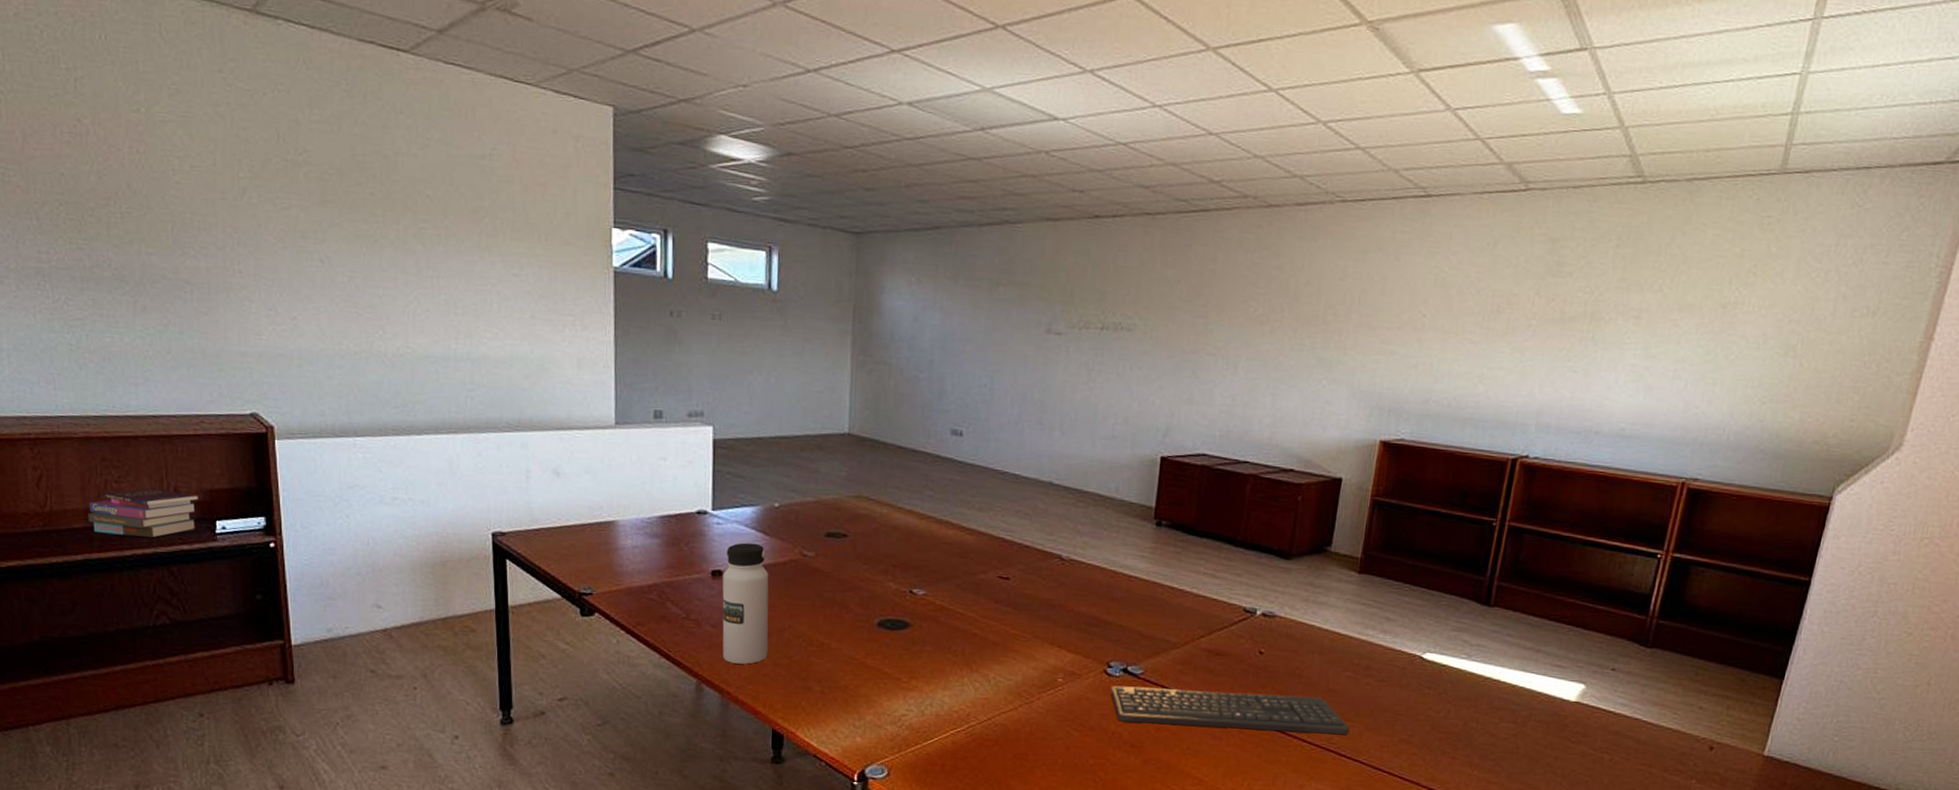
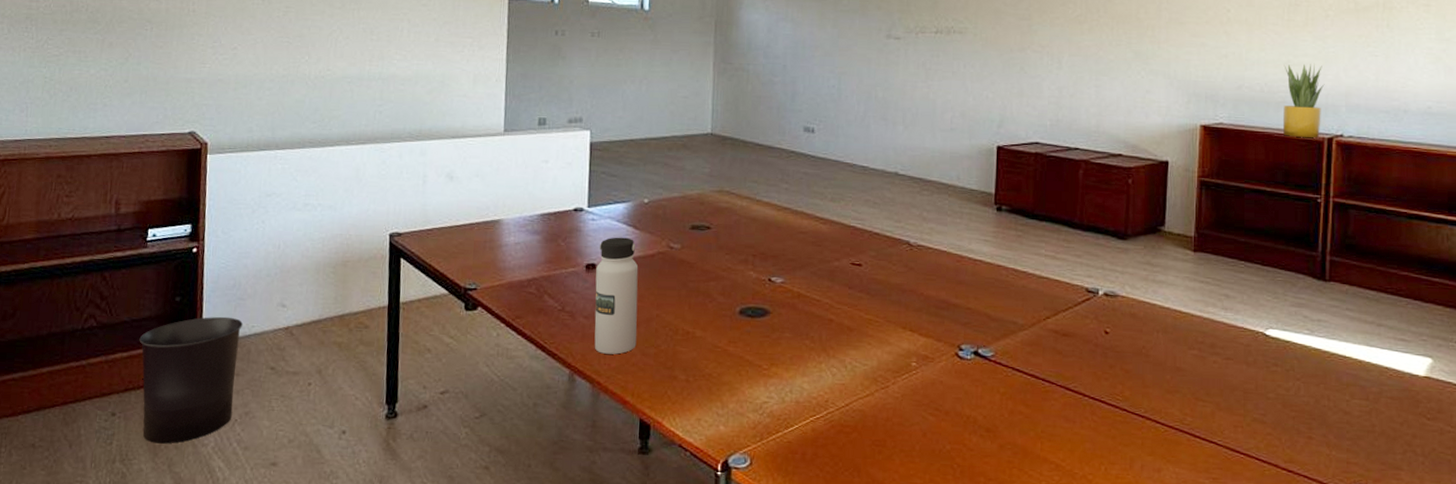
books: present [88,488,198,538] -> none [38,201,136,247]
waste bin: none [220,616,335,746] -> present [139,316,243,444]
computer keyboard: present [1110,685,1350,735] -> none [963,368,1201,416]
planter: none [1466,377,1517,459] -> present [1282,63,1325,139]

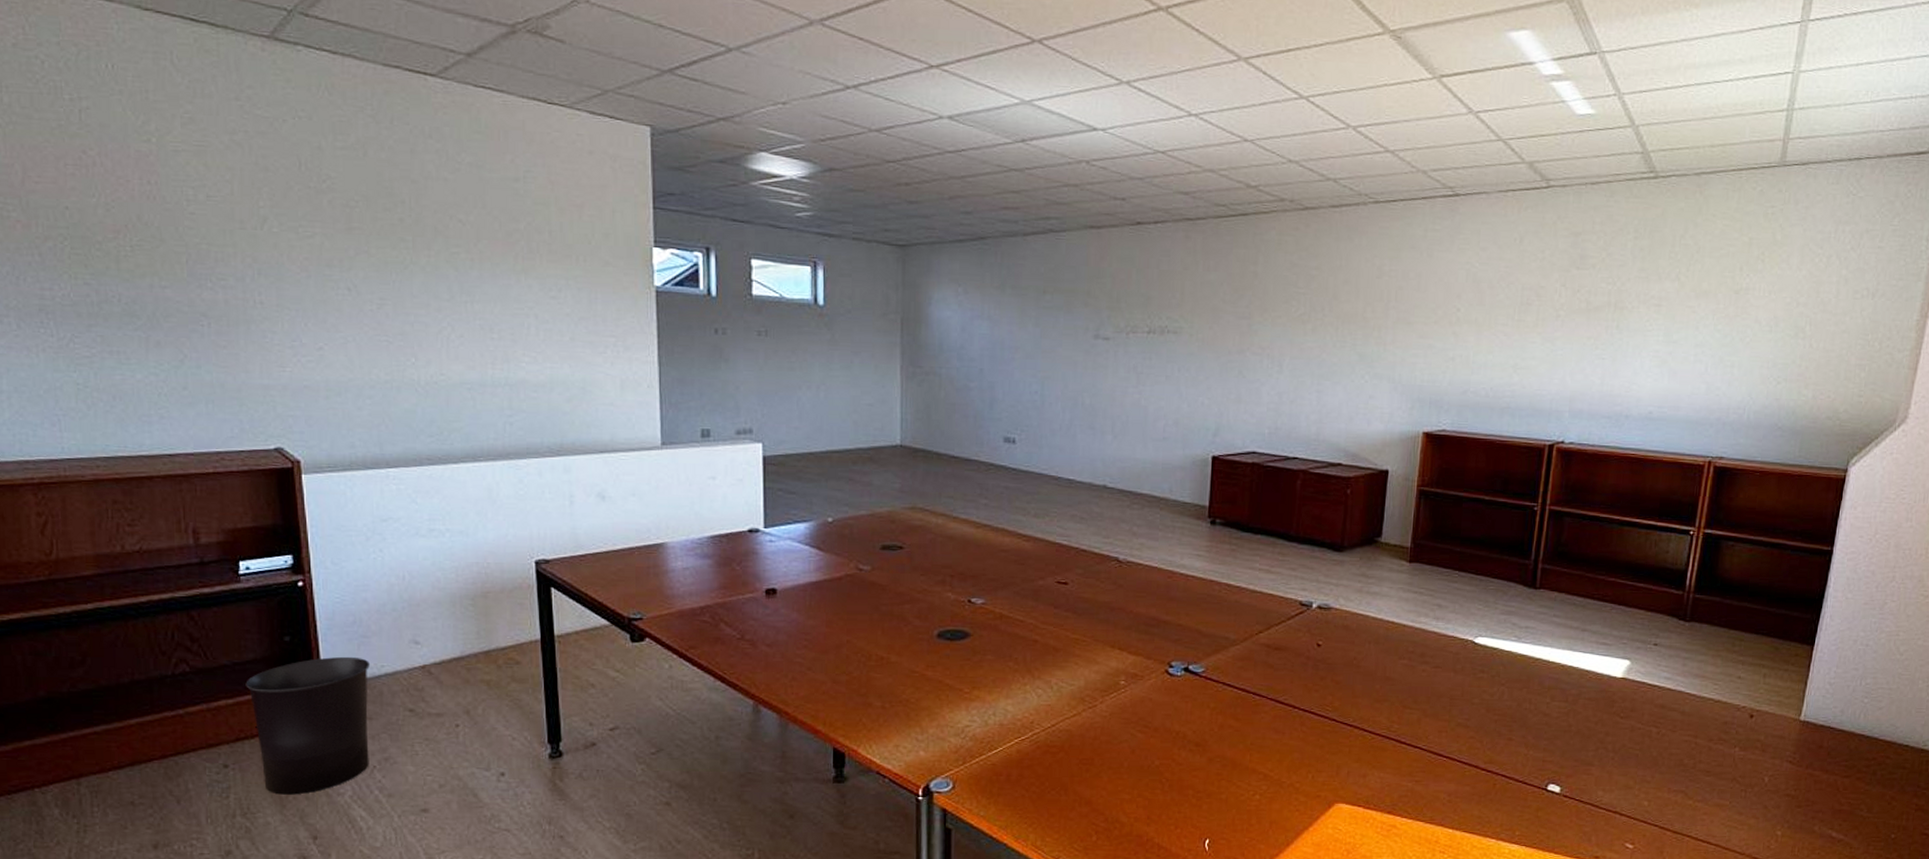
water bottle: present [594,237,639,355] -> none [777,559,827,683]
planter: present [1282,63,1325,139] -> none [1505,366,1550,445]

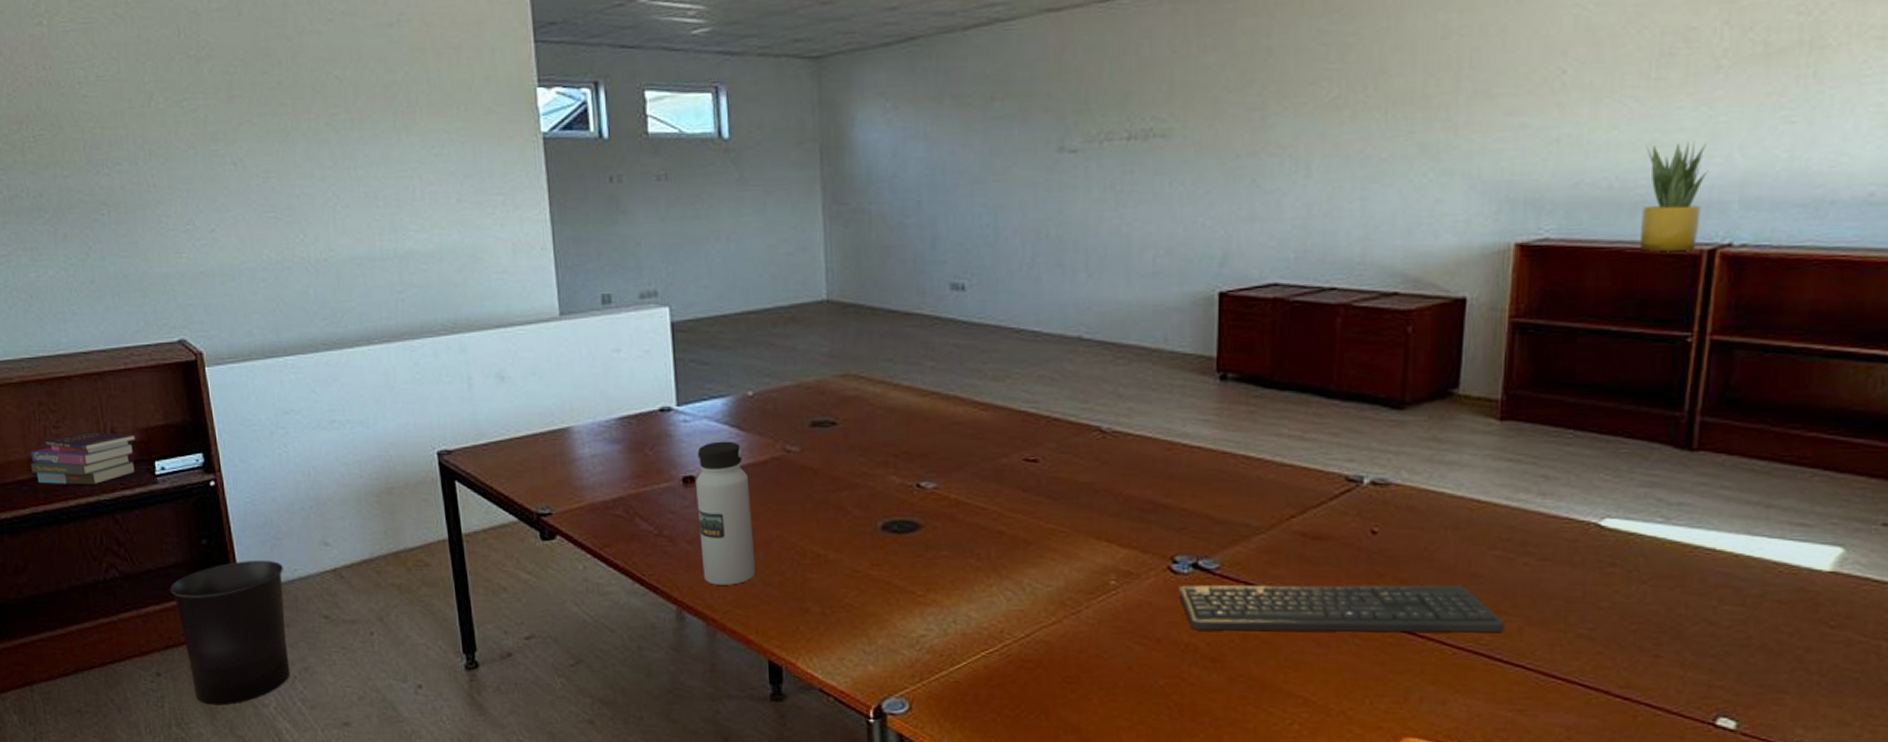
books: none [98,530,219,583] -> present [30,431,136,486]
water bottle: none [777,559,827,683] -> present [696,441,756,585]
computer keyboard: none [1172,685,1408,723] -> present [1178,585,1505,633]
planter: none [1505,366,1550,445] -> present [1639,140,1709,252]

